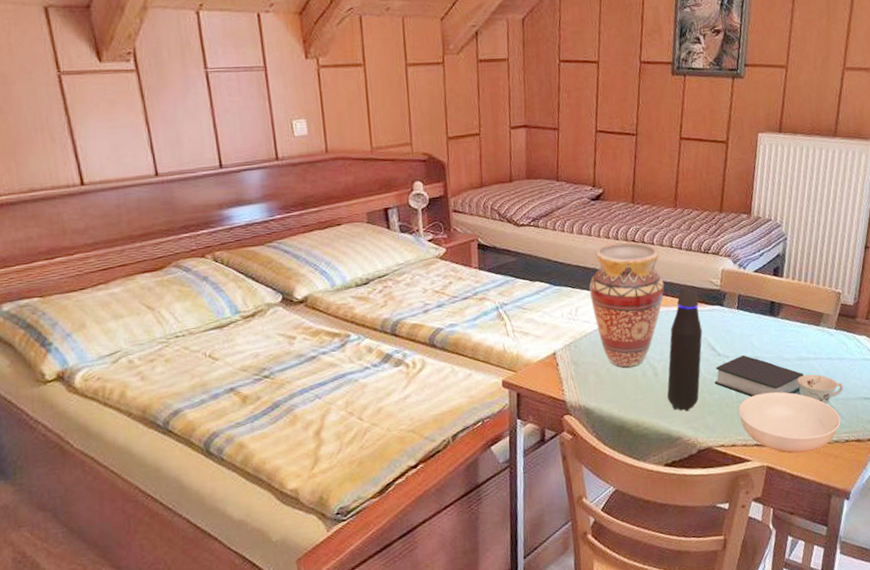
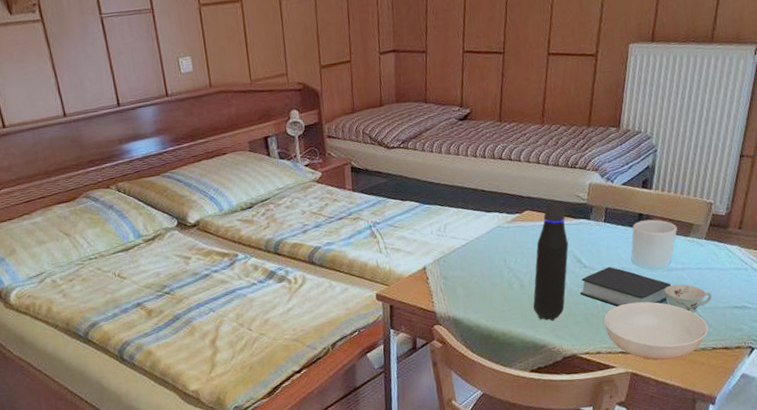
vase: present [589,242,665,369] -> none [457,160,531,282]
mug: none [763,307,808,360] -> present [630,219,677,271]

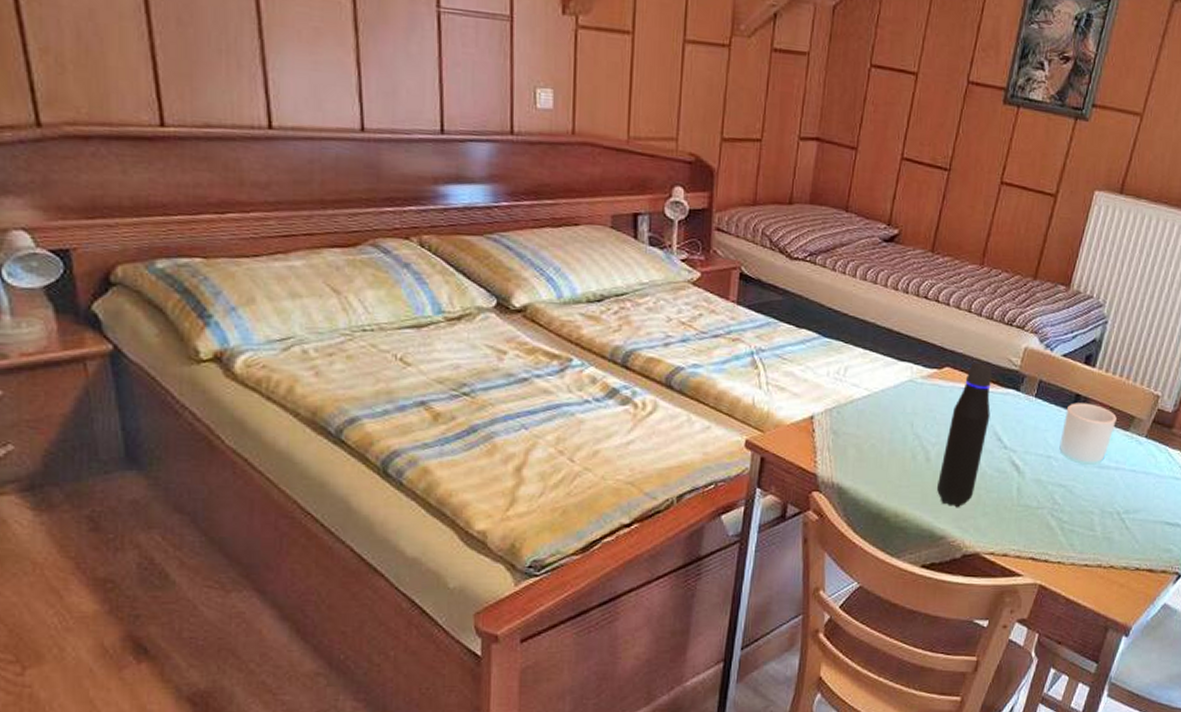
book: present [580,266,671,307] -> none [994,451,1100,506]
bowl: present [603,301,708,361] -> none [1017,499,1134,576]
teacup: present [664,284,712,313] -> none [1091,486,1144,523]

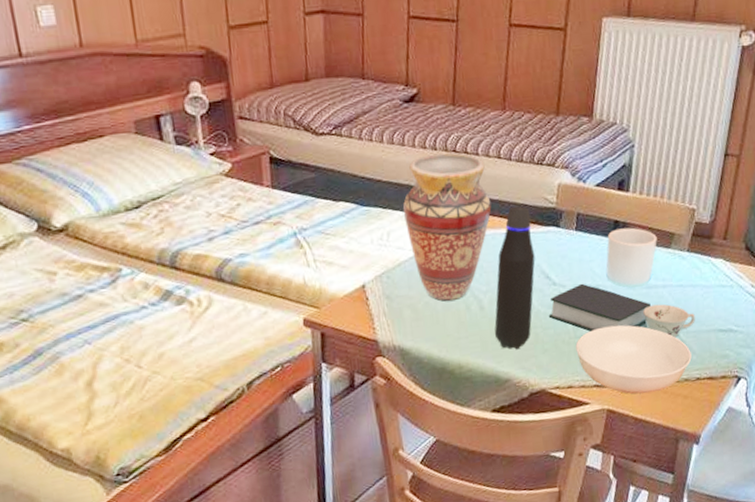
vase: none [864,296,954,448] -> present [403,152,492,303]
book: none [994,451,1100,506] -> present [548,283,651,332]
bowl: none [1017,499,1134,576] -> present [576,325,692,395]
teacup: none [1091,486,1144,523] -> present [643,304,695,338]

